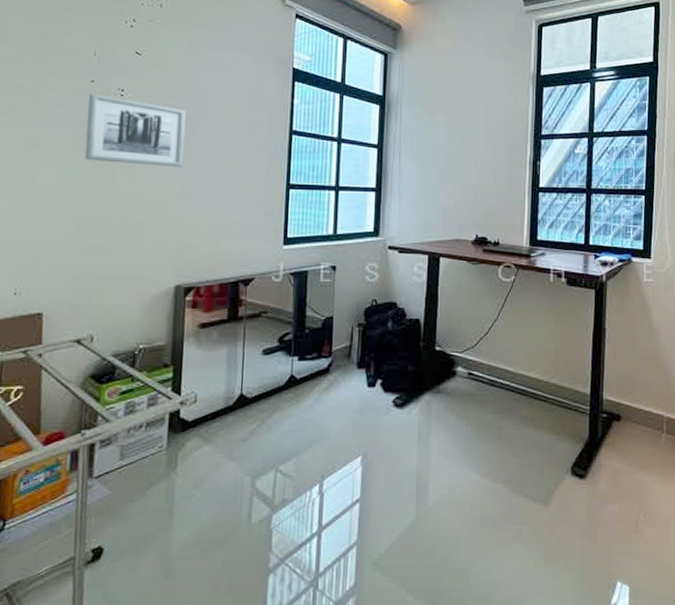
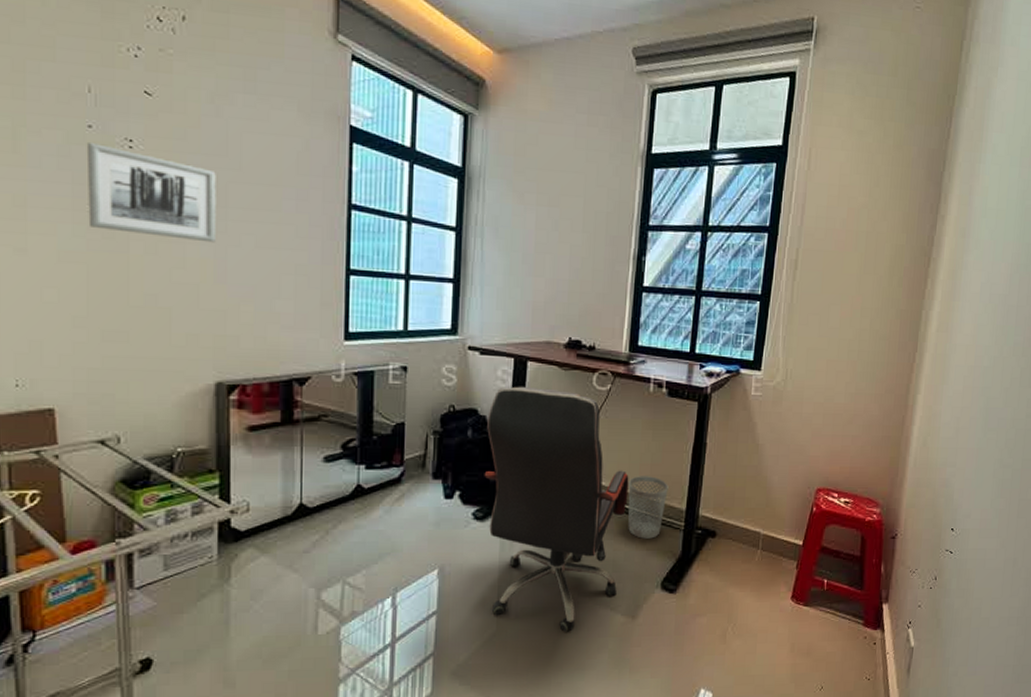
office chair: none [403,280,535,520] -> present [484,386,629,632]
wastebasket: none [535,361,572,423] -> present [628,476,669,539]

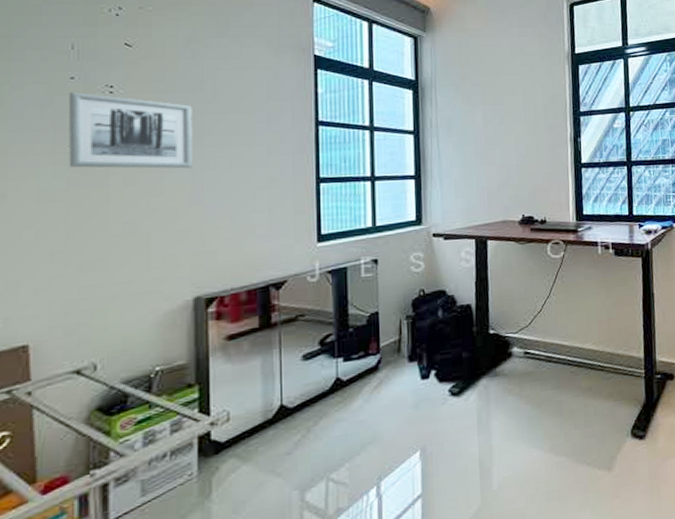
office chair: present [484,386,629,632] -> none [455,262,591,495]
wastebasket: present [628,476,669,539] -> none [590,330,626,391]

